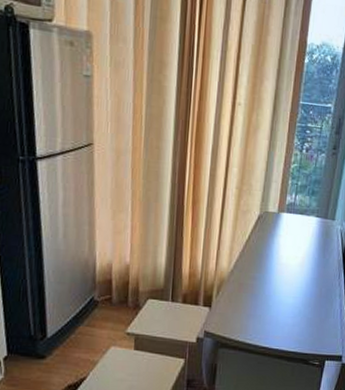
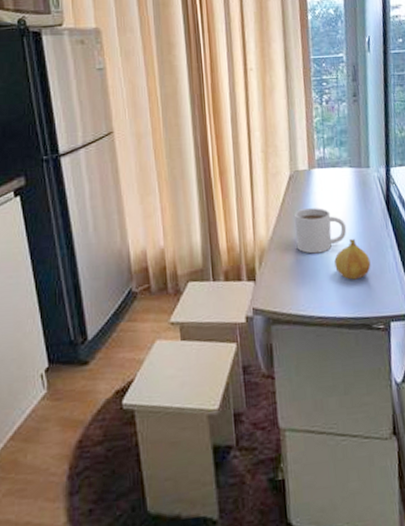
mug: none [254,248,303,292] -> present [295,208,347,254]
fruit: none [285,282,319,320] -> present [334,238,371,280]

